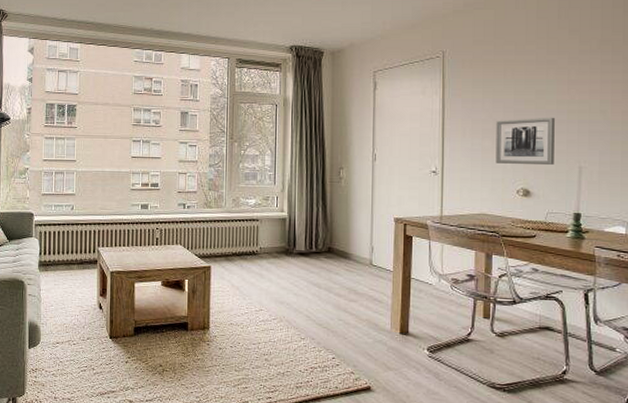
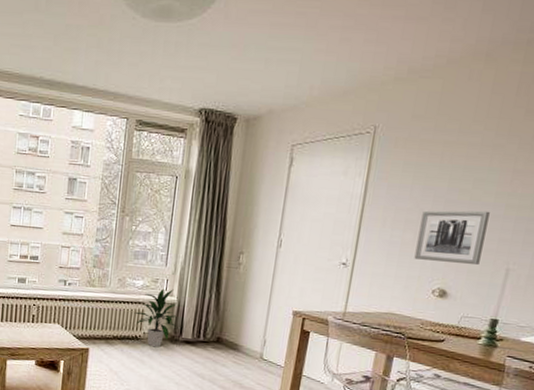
indoor plant: none [249,205,289,261] -> present [134,288,176,348]

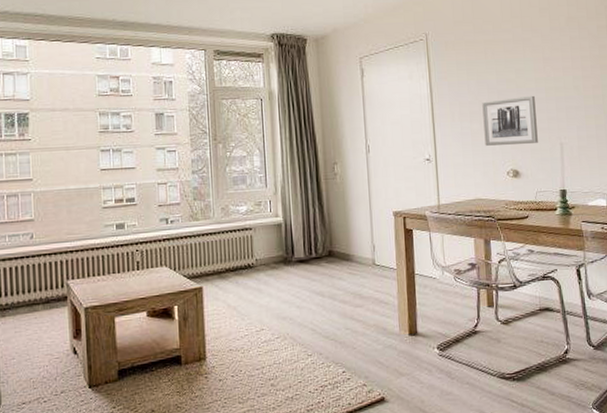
indoor plant: present [134,288,176,348] -> none [242,209,287,273]

